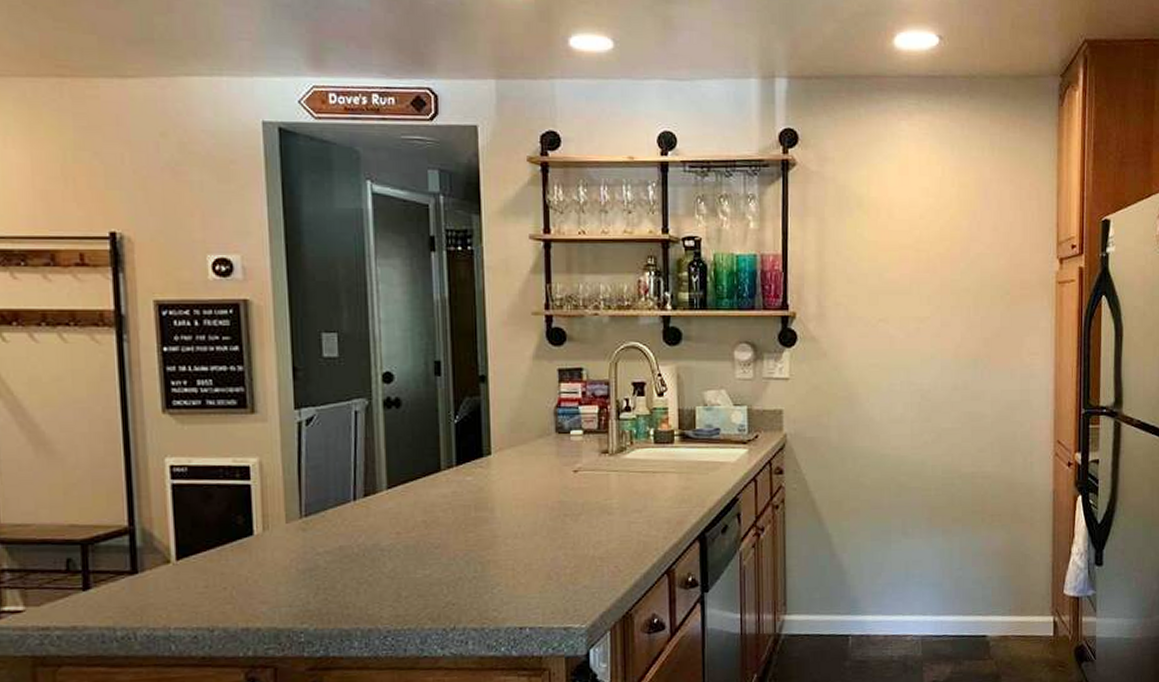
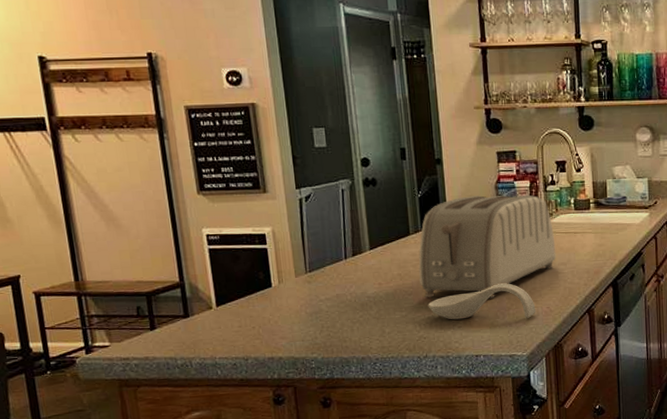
toaster: none [450,423,629,554] -> present [418,194,556,299]
spoon rest: none [459,534,600,581] -> present [428,283,536,320]

